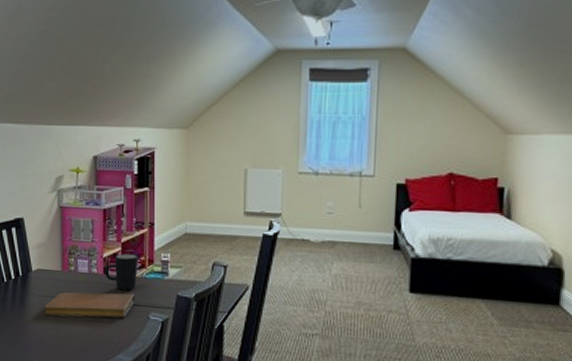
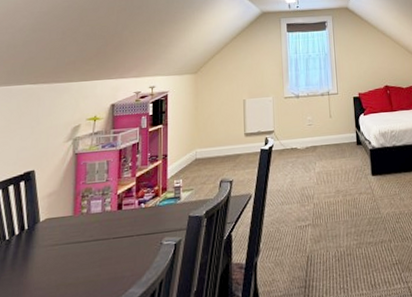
notebook: present [44,291,135,318] -> none [51,223,148,266]
mug: present [104,253,139,290] -> none [118,186,152,222]

